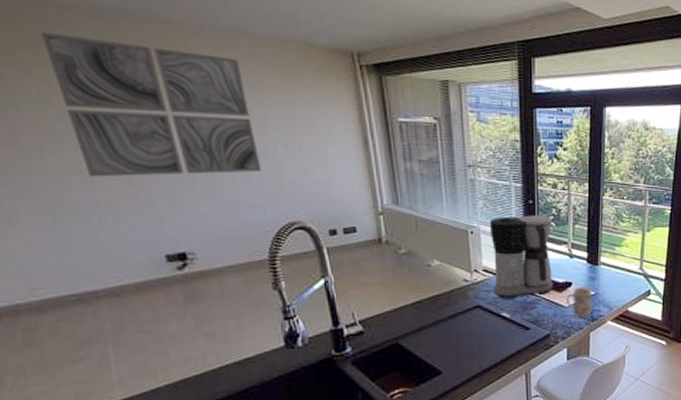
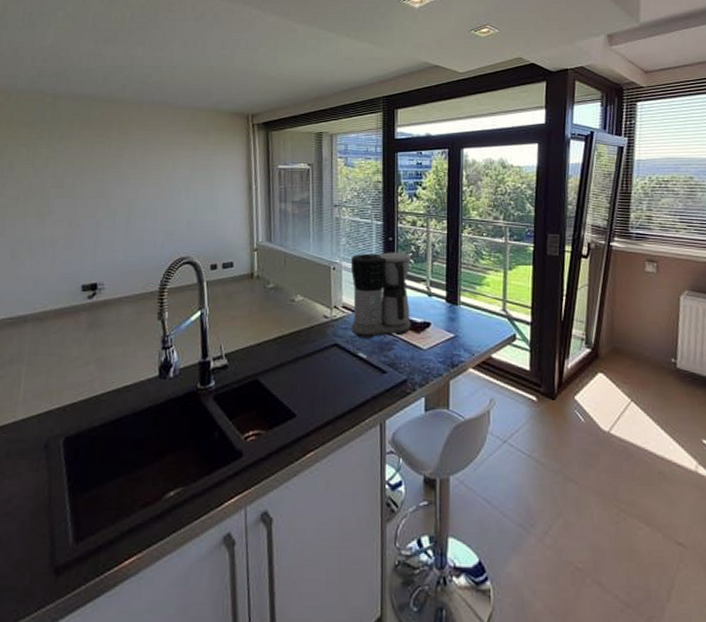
wall art: present [41,31,262,177] -> none [39,114,166,220]
mug: present [566,287,593,318] -> none [424,328,453,364]

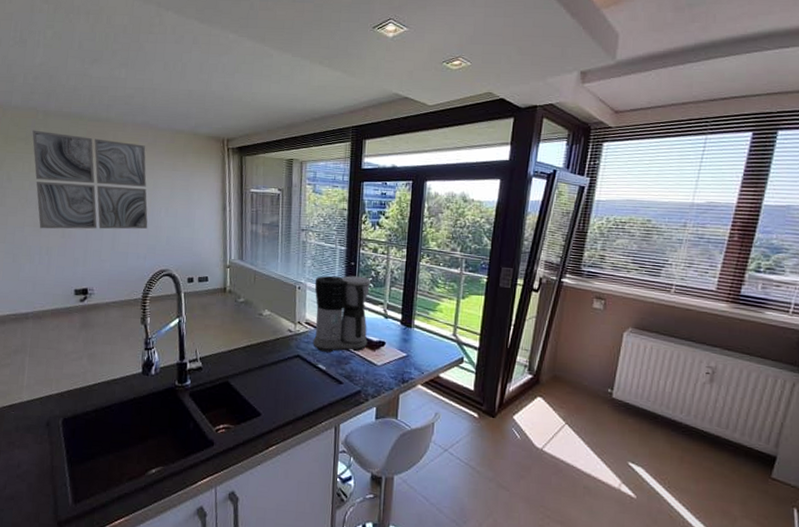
wall art: none [39,114,166,220] -> present [32,130,148,230]

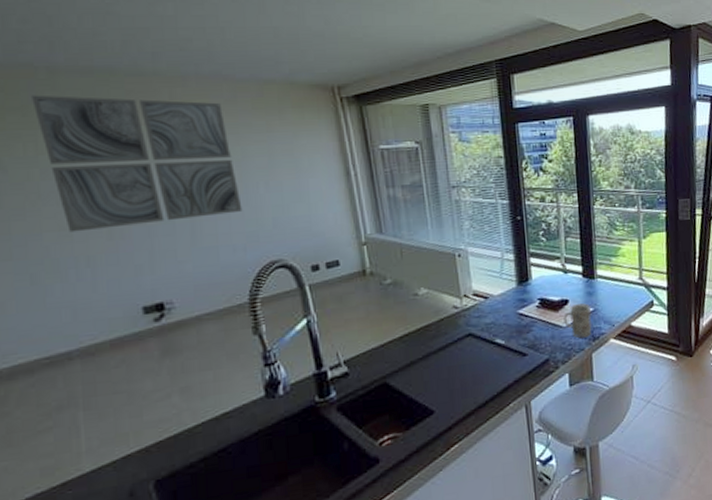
coffee maker: present [313,275,372,352] -> none [477,231,549,325]
mug: none [378,347,405,379] -> present [564,303,592,339]

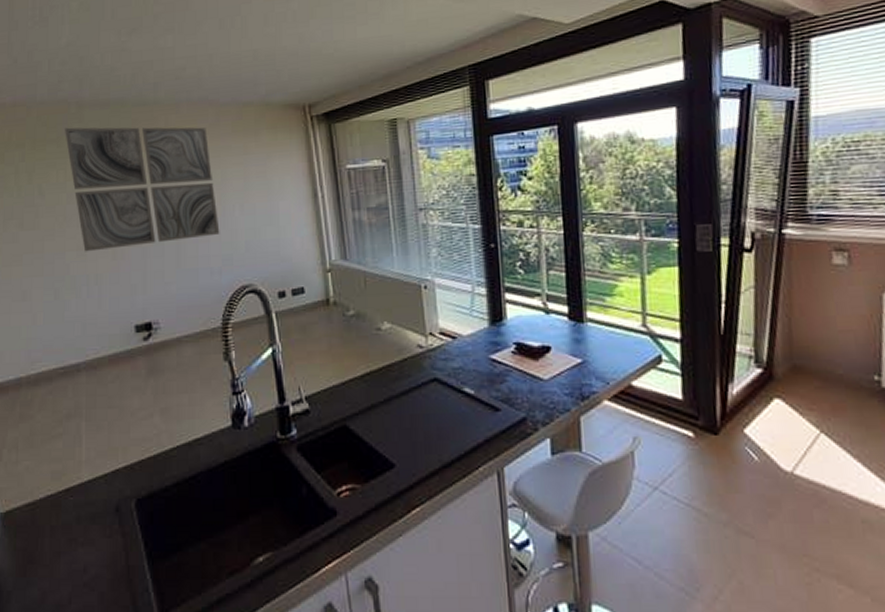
mug: present [564,303,592,339] -> none [544,352,580,396]

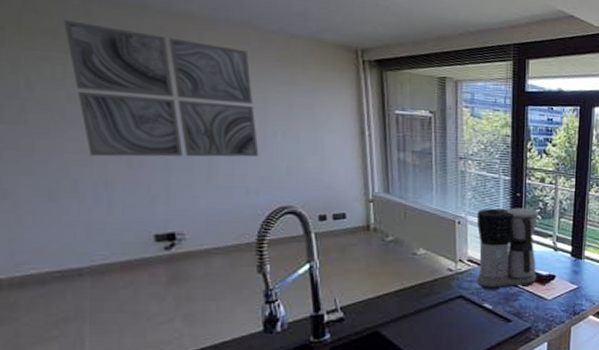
coffee maker: none [445,261,527,370] -> present [476,207,539,290]

